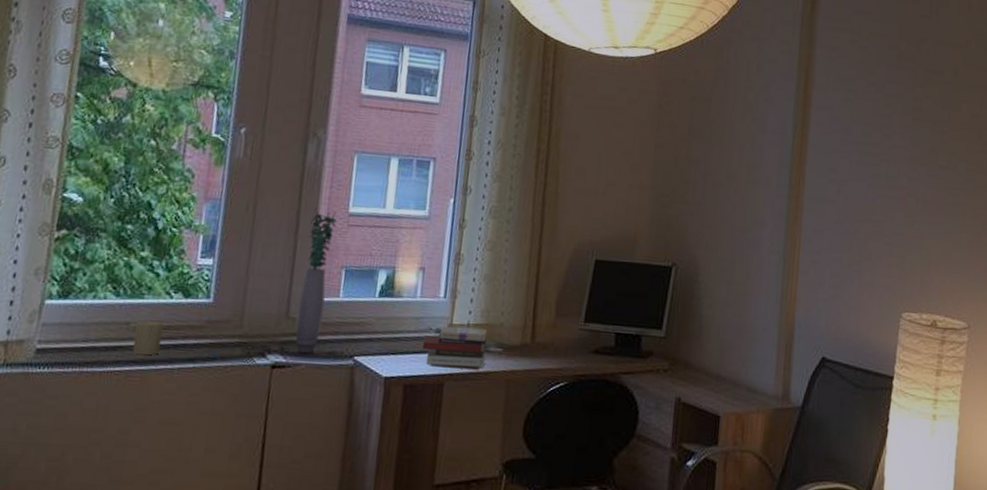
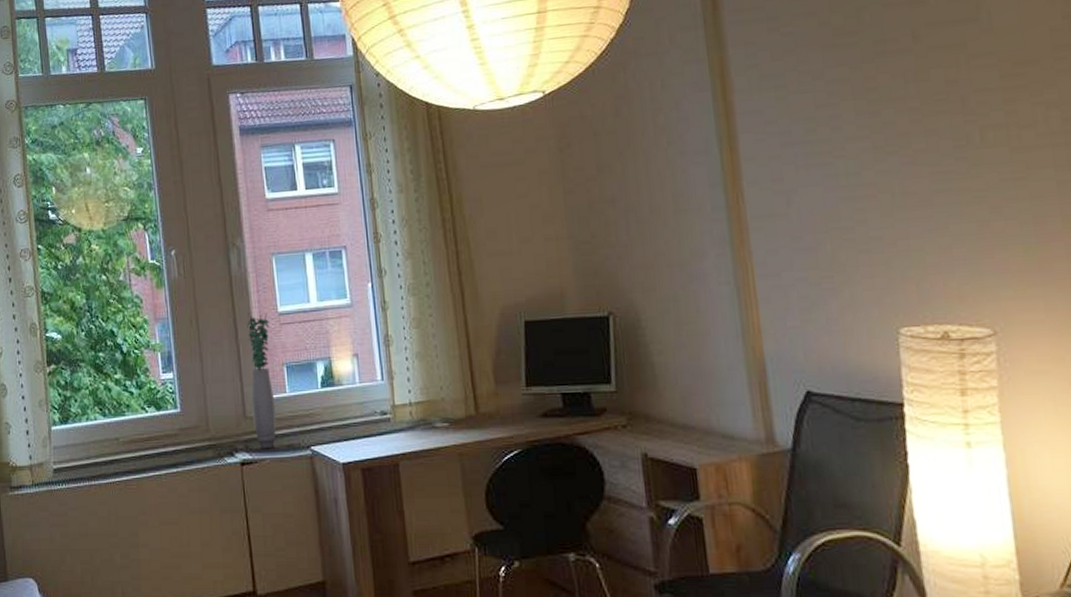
candle: present [131,321,164,356] -> none [123,435,147,466]
books: present [422,326,488,370] -> none [370,406,435,448]

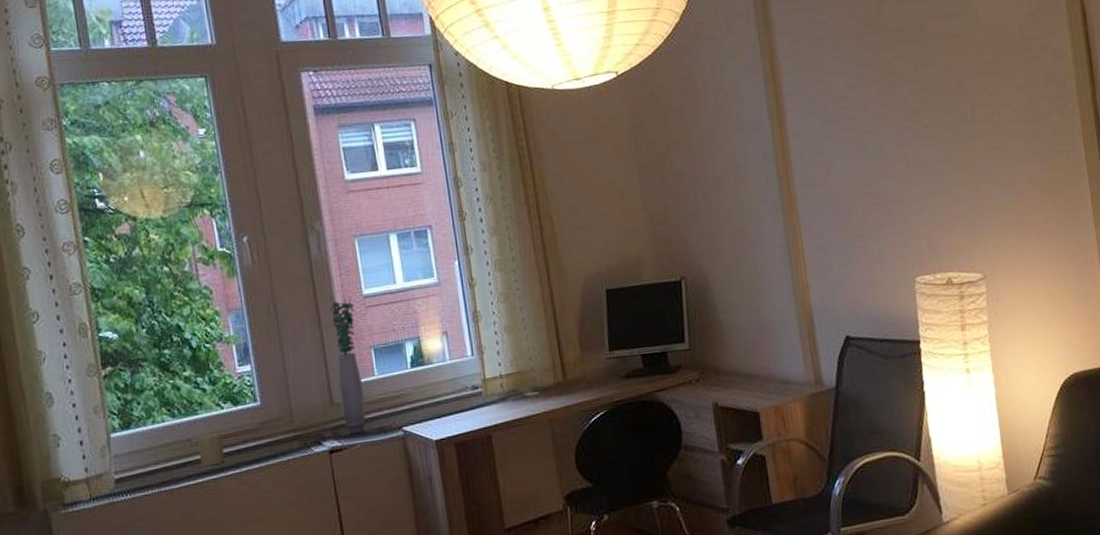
candle: none [123,435,147,466] -> present [196,432,225,467]

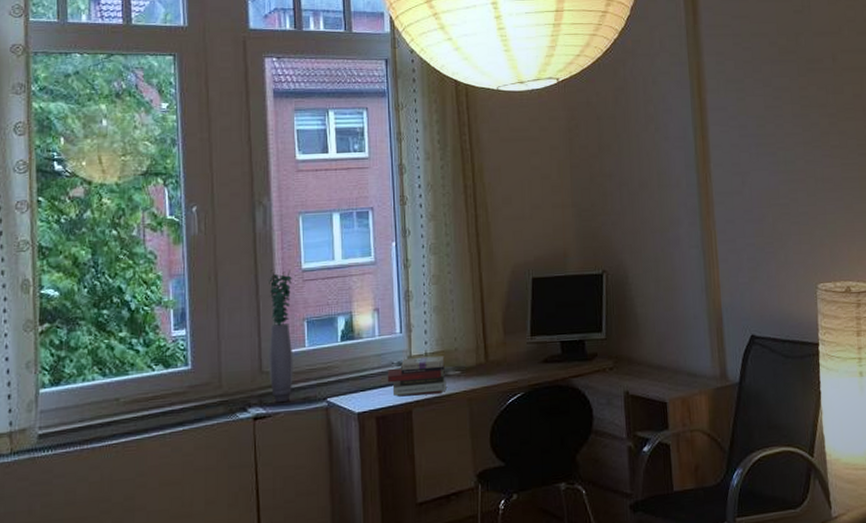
candle: present [196,432,225,467] -> none [124,394,150,427]
books: none [462,376,526,422] -> present [387,355,447,397]

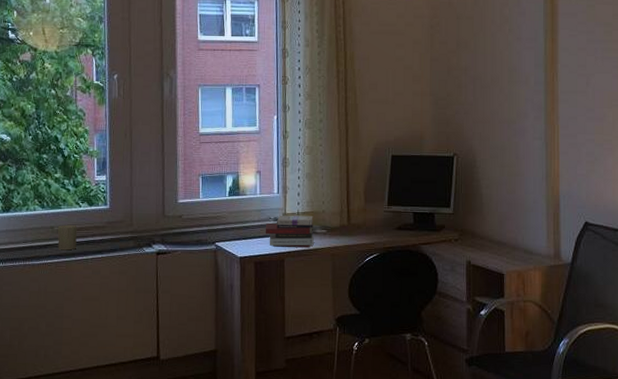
candle: none [124,394,150,427] -> present [57,225,77,251]
vase: present [267,269,293,403] -> none [170,131,191,243]

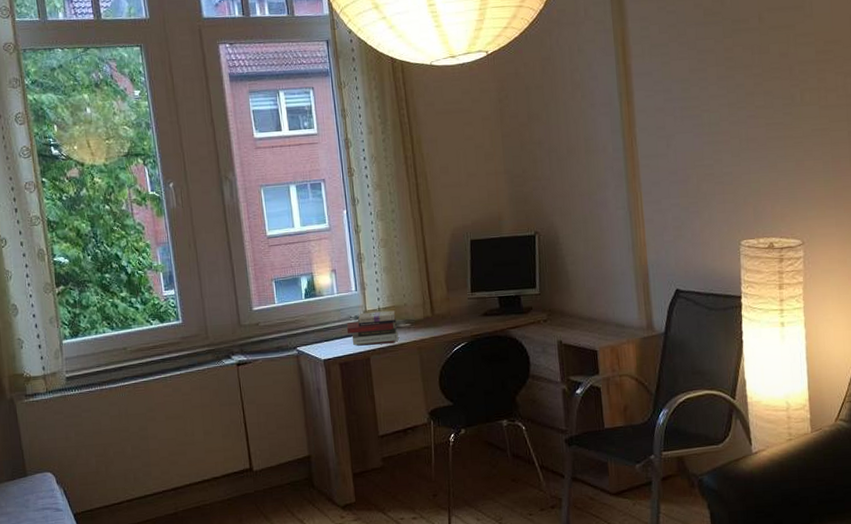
candle: present [57,225,77,251] -> none [130,344,153,371]

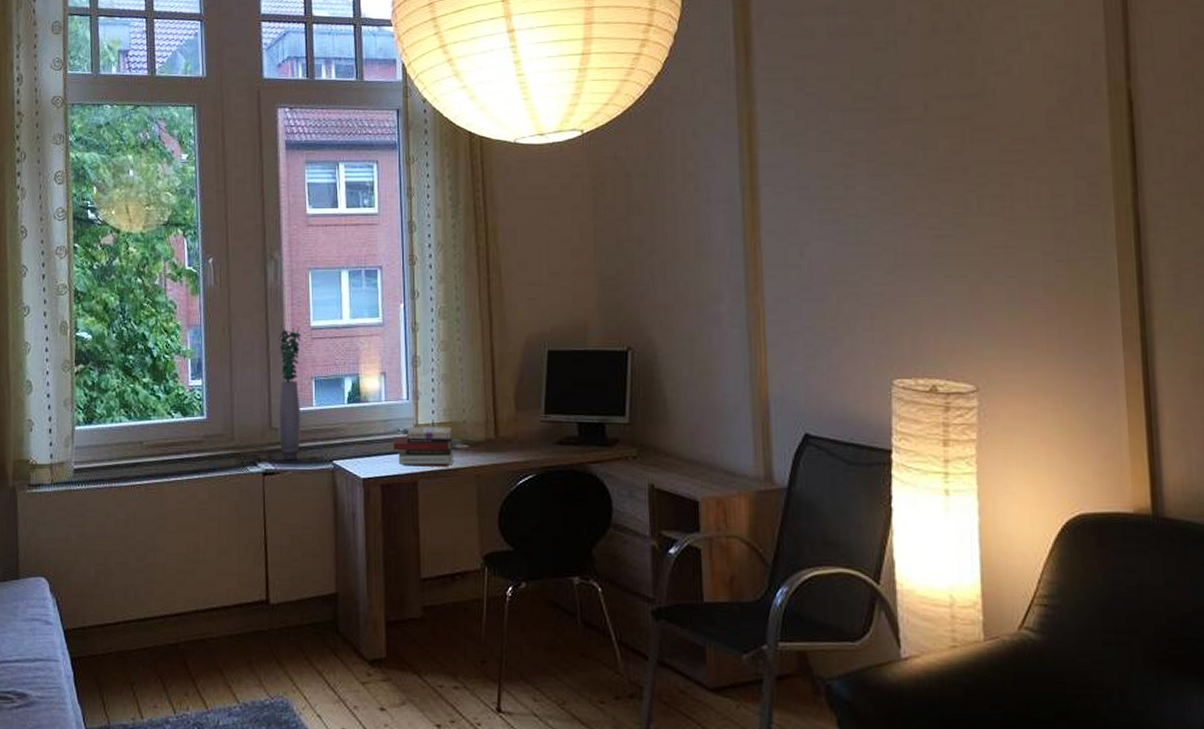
vase: none [238,237,267,352] -> present [278,325,301,461]

